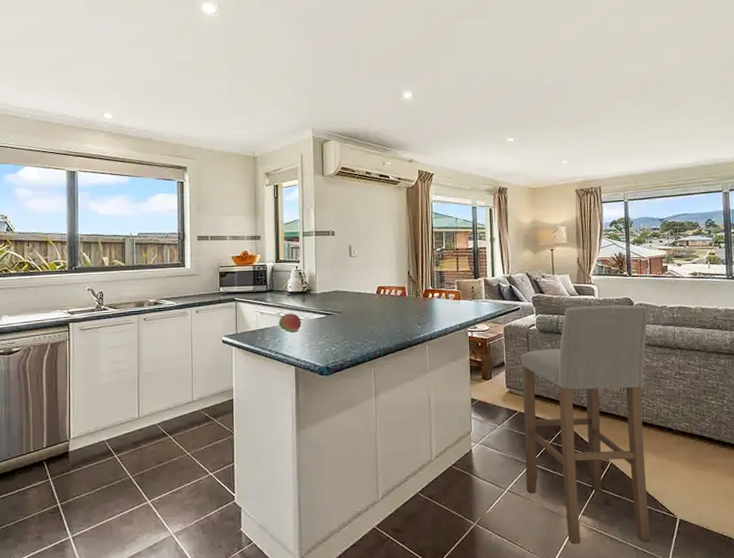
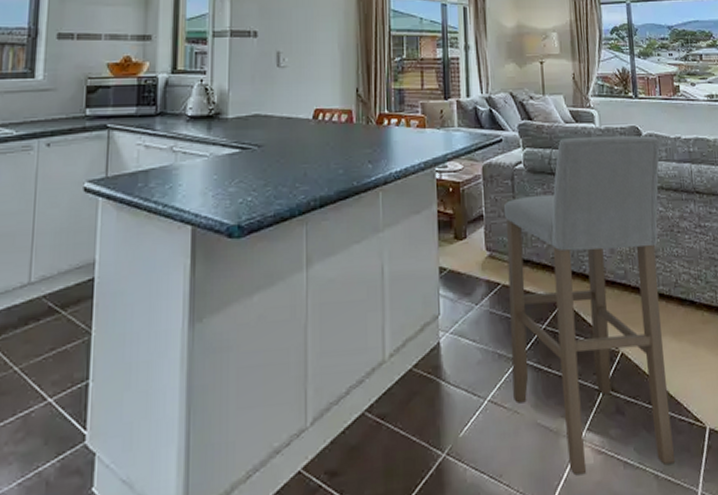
fruit: present [279,313,302,332] -> none [171,147,206,175]

